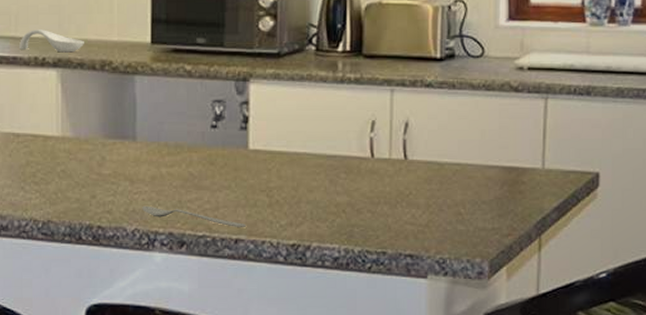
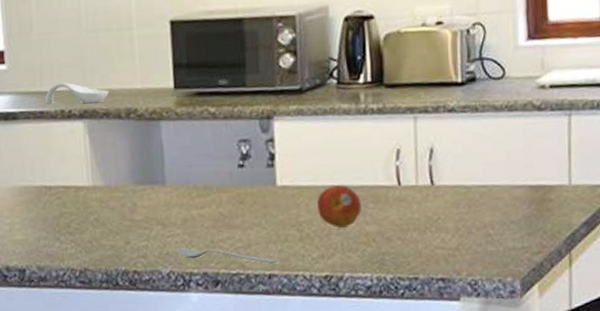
fruit: none [288,153,333,197] -> present [316,185,361,229]

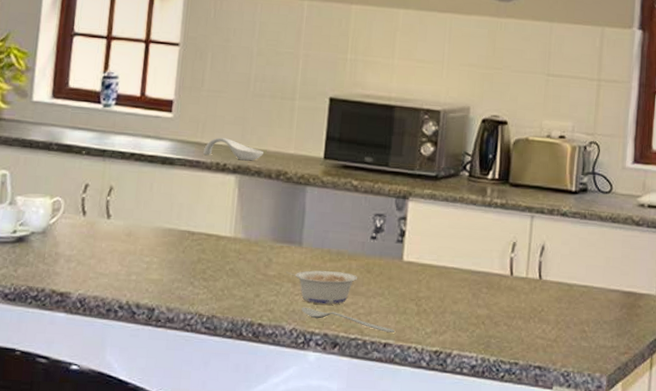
legume: none [154,206,231,243] -> present [286,270,358,305]
fruit: present [316,185,361,229] -> none [436,267,476,308]

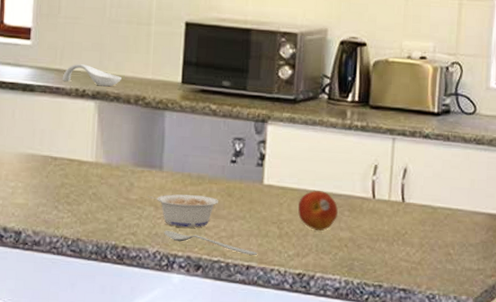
fruit: none [436,267,476,308] -> present [297,190,338,231]

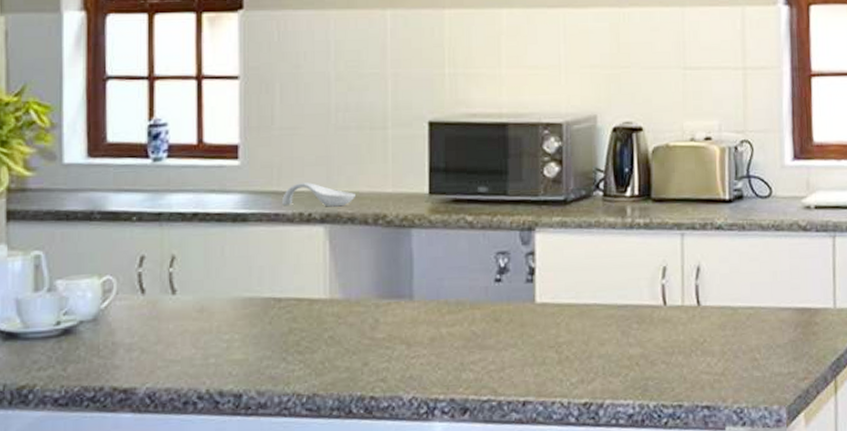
legume: present [148,194,219,228] -> none [398,324,485,365]
spoon: present [164,230,257,255] -> none [420,370,534,389]
fruit: present [297,190,338,231] -> none [577,303,625,351]

